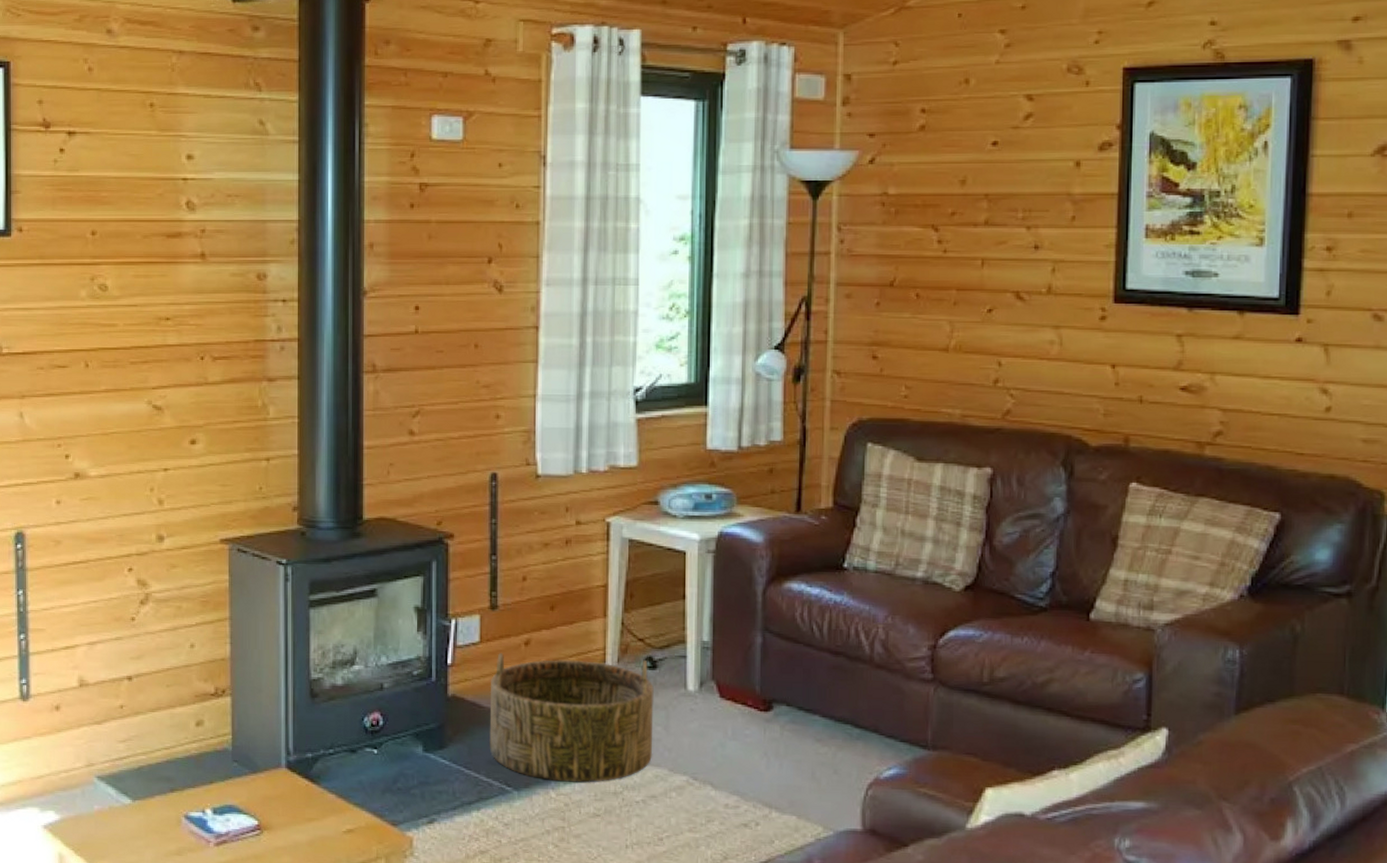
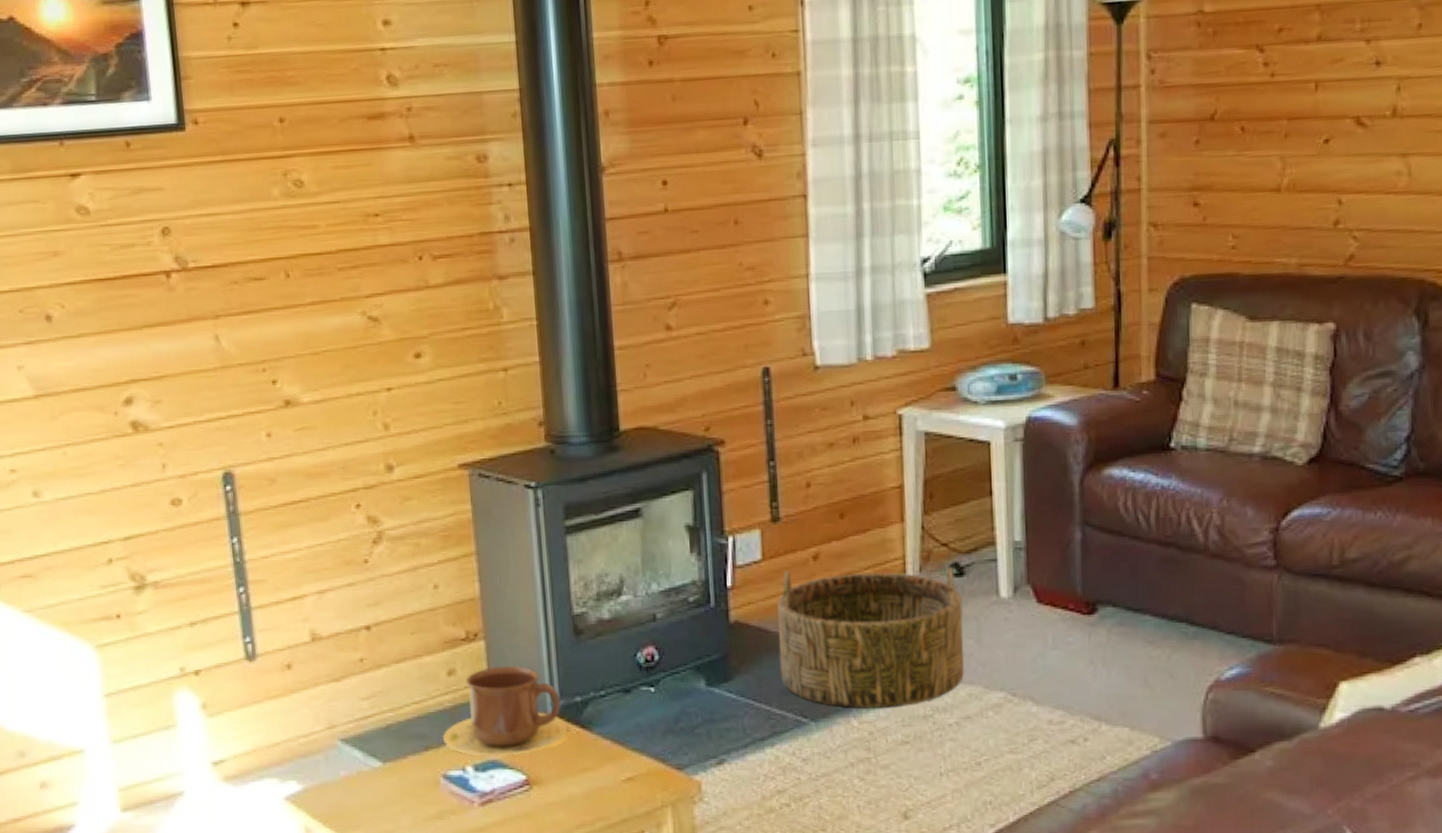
cup and saucer: none [187,720,299,803] -> present [442,665,568,757]

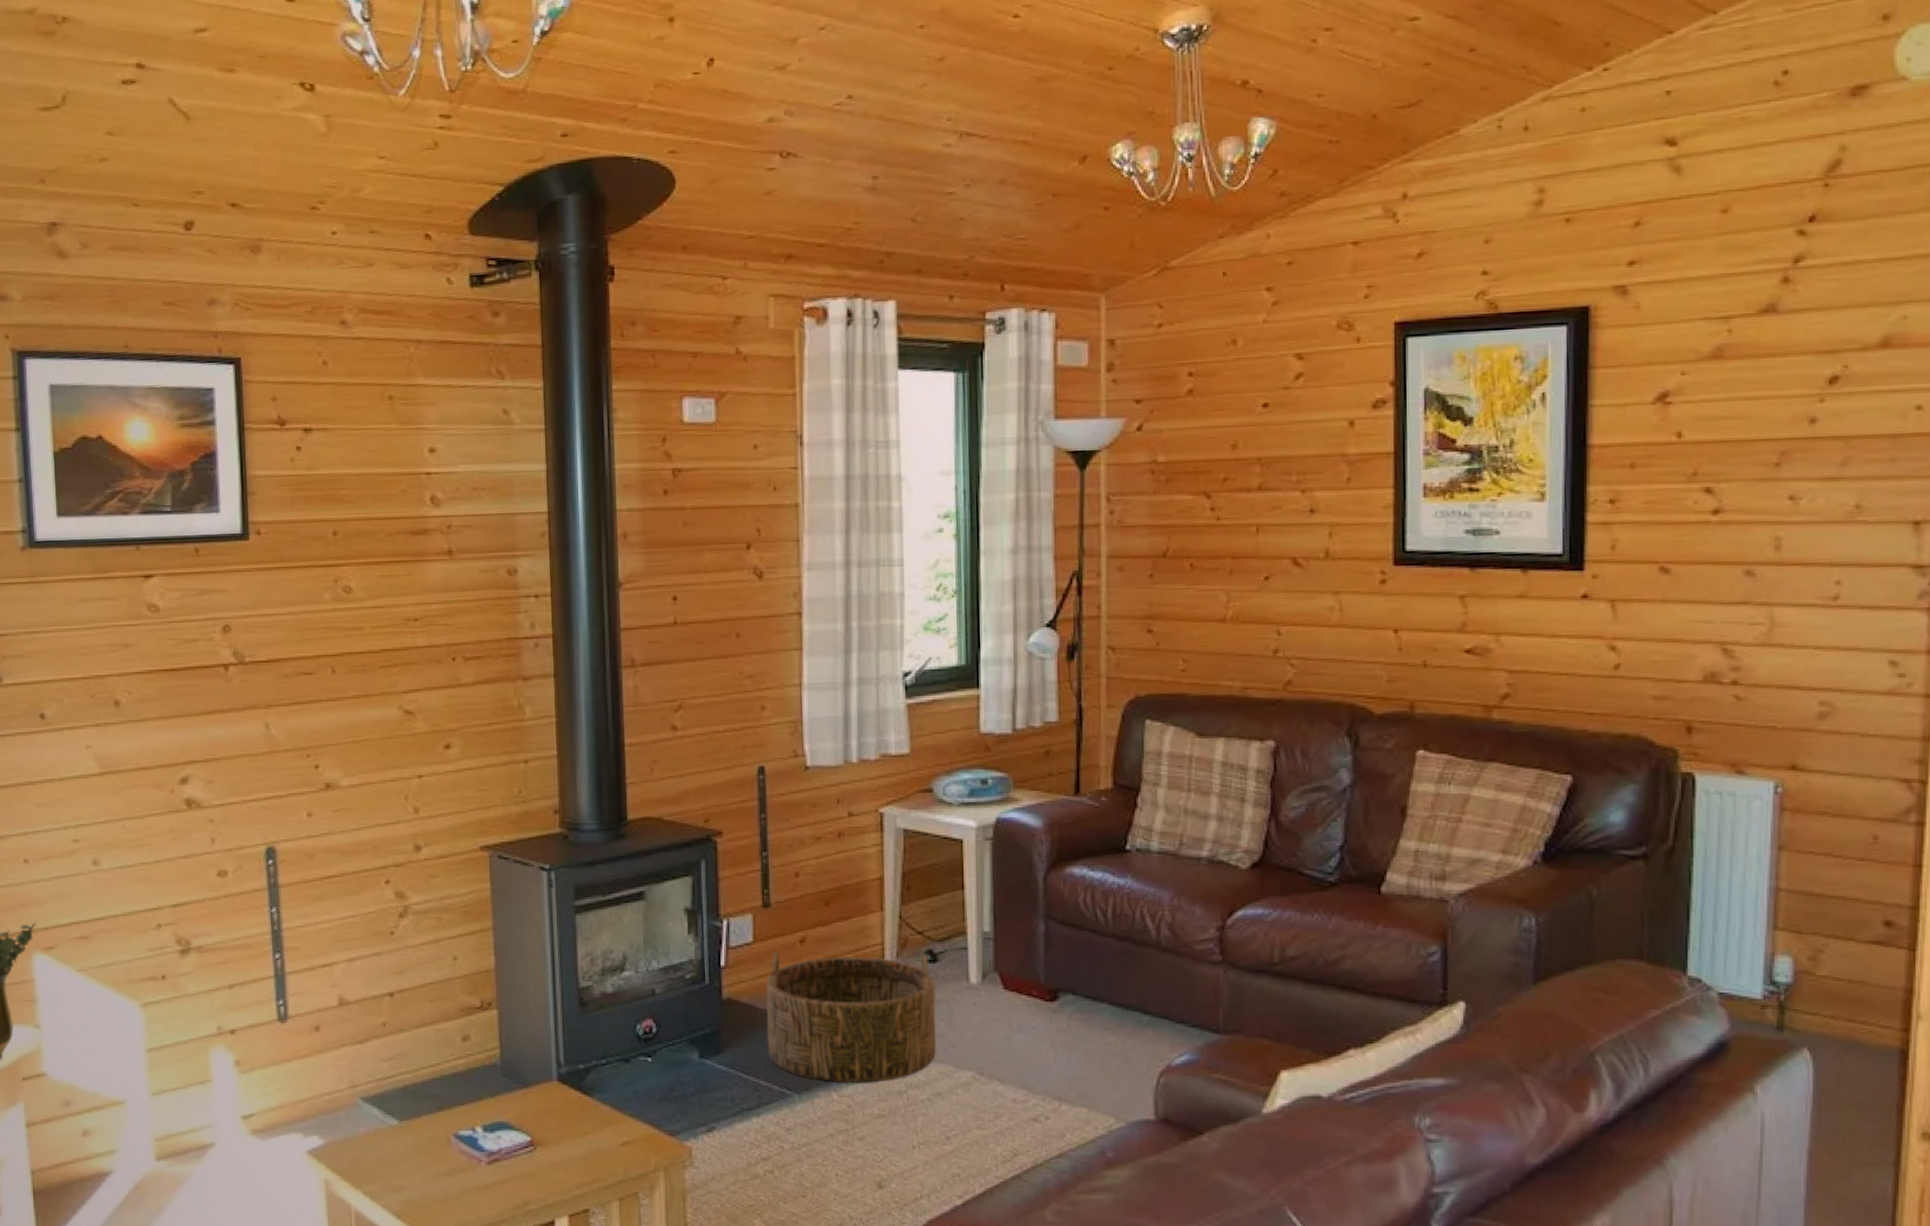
cup and saucer: present [442,665,568,757] -> none [455,1033,571,1119]

